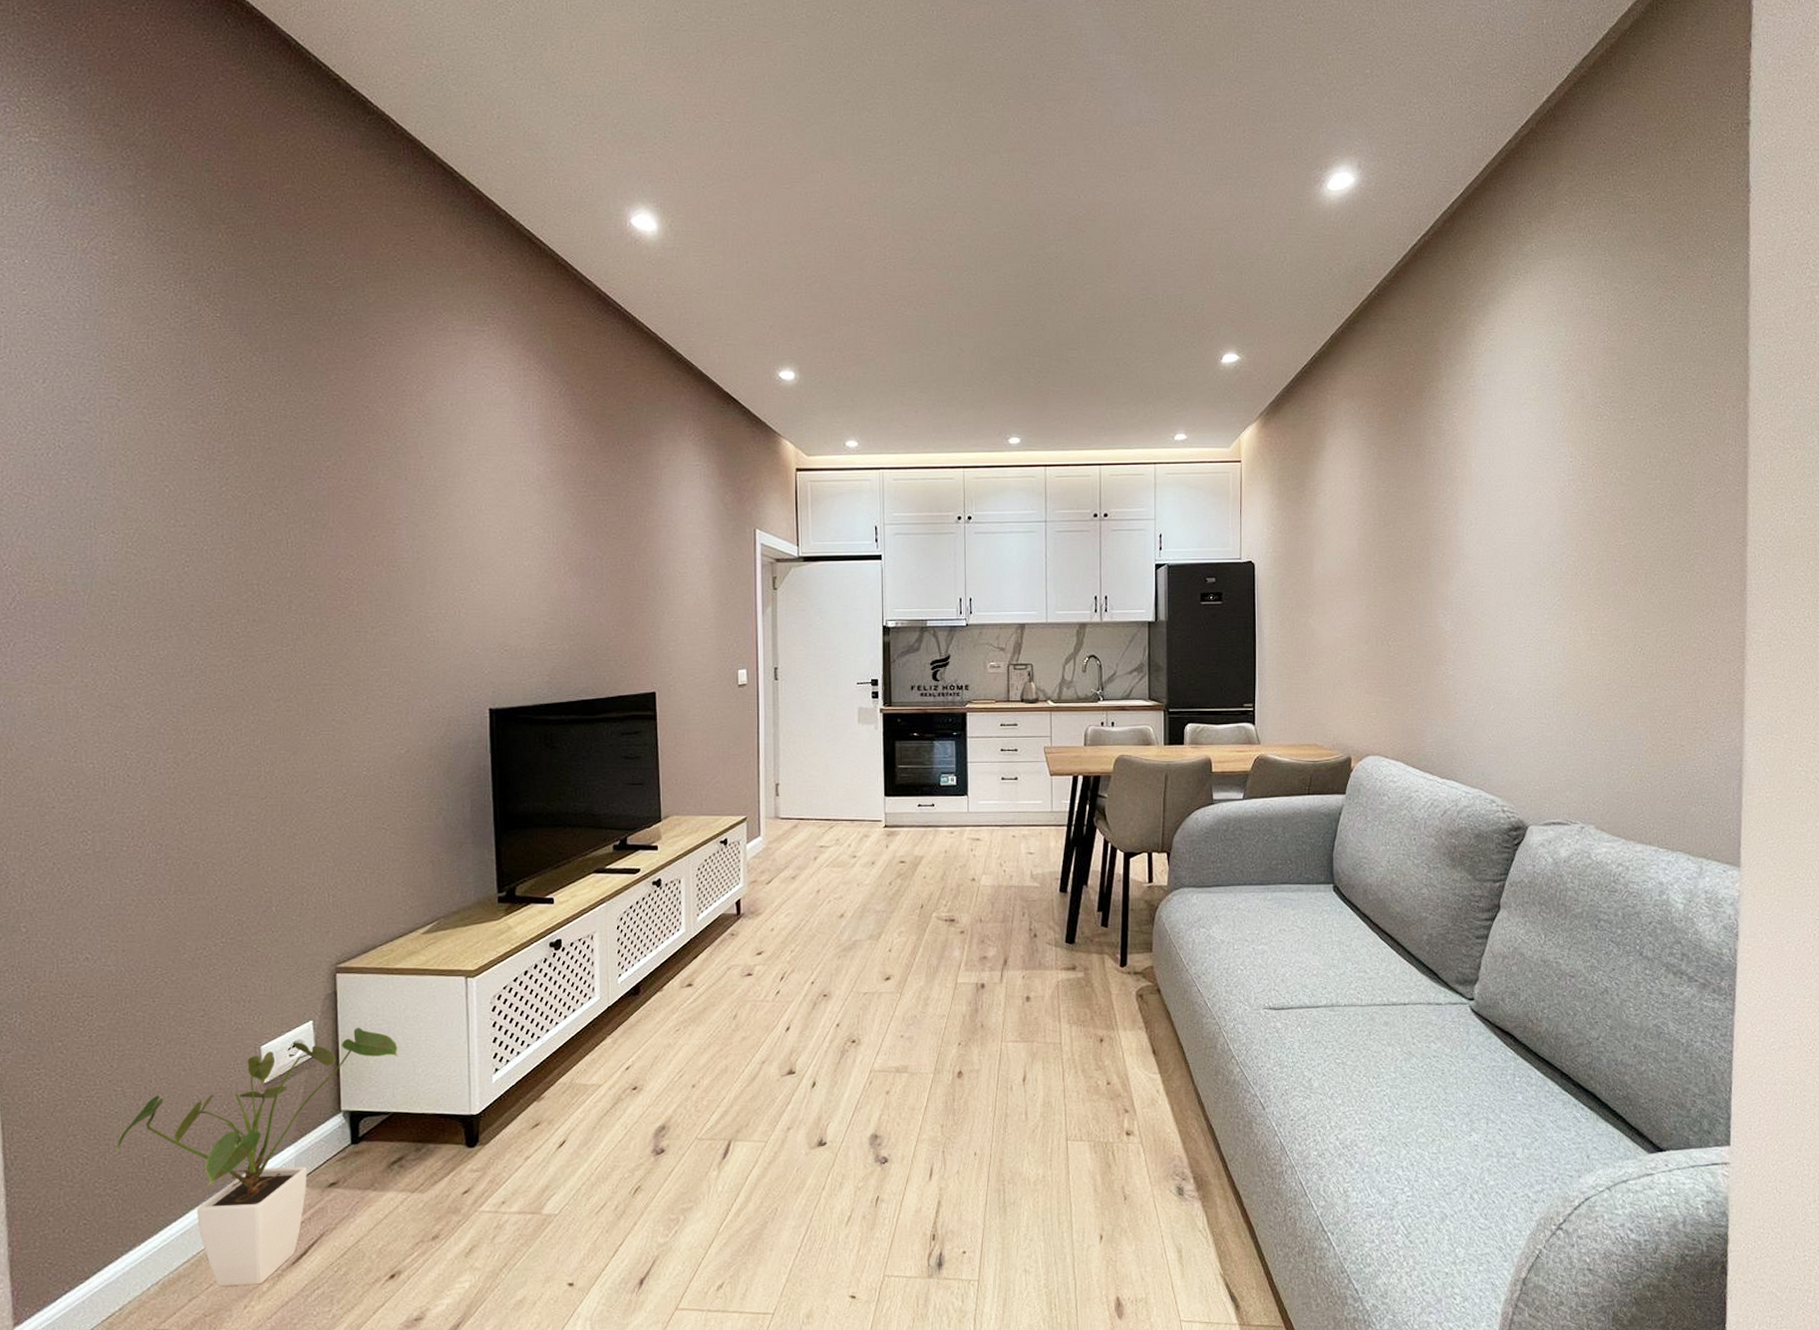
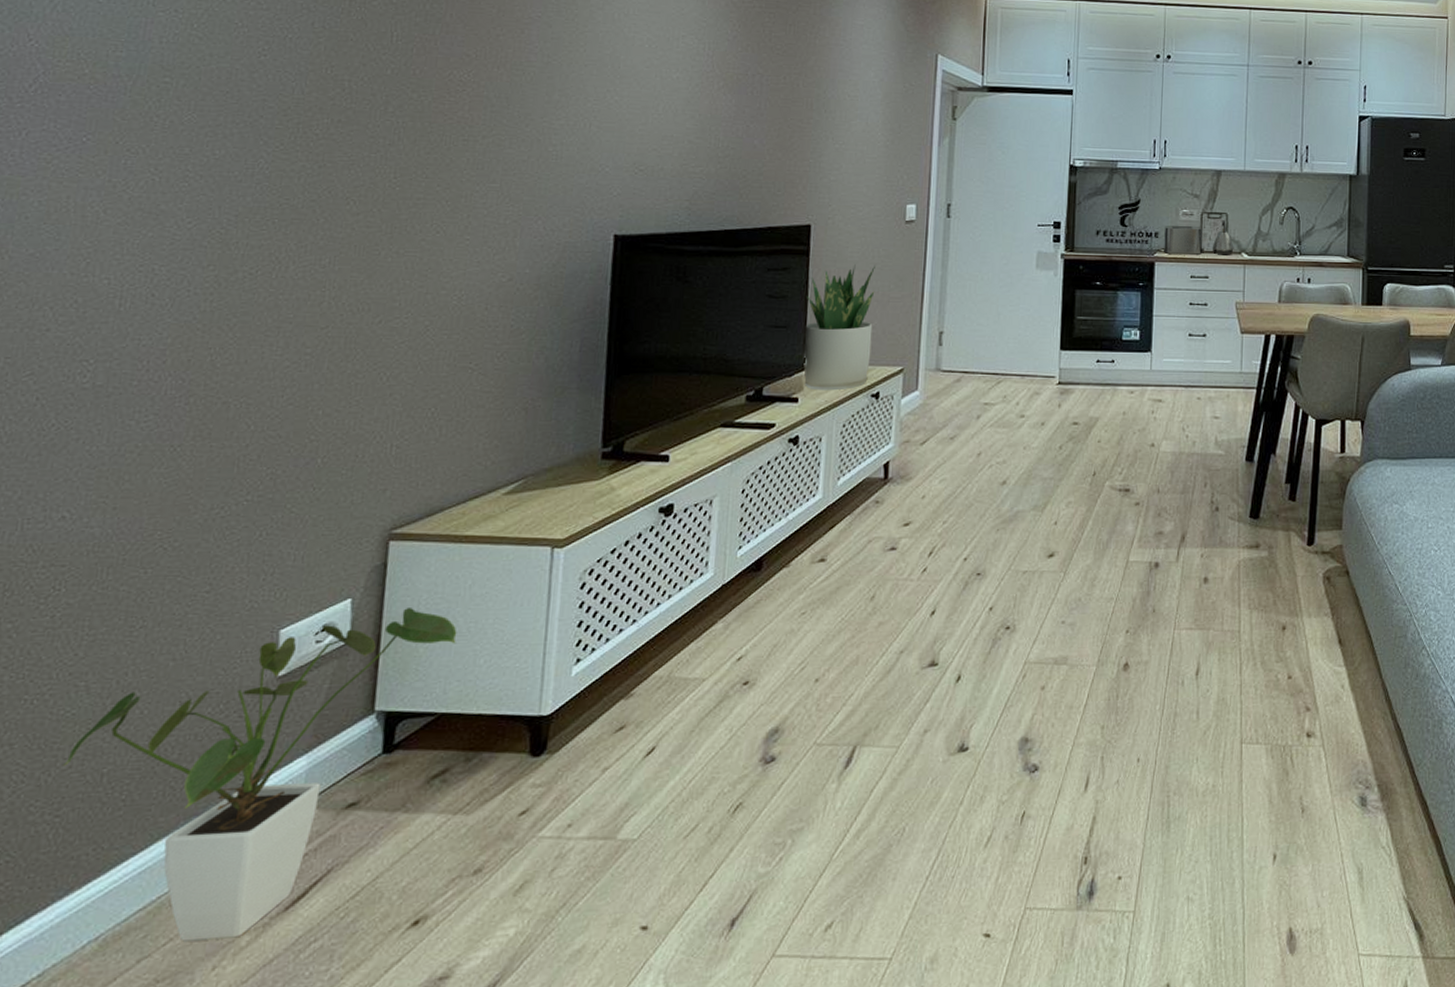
planter: none [658,726,717,839] -> present [803,264,875,391]
toaster: none [973,677,1012,705] -> present [1163,225,1205,256]

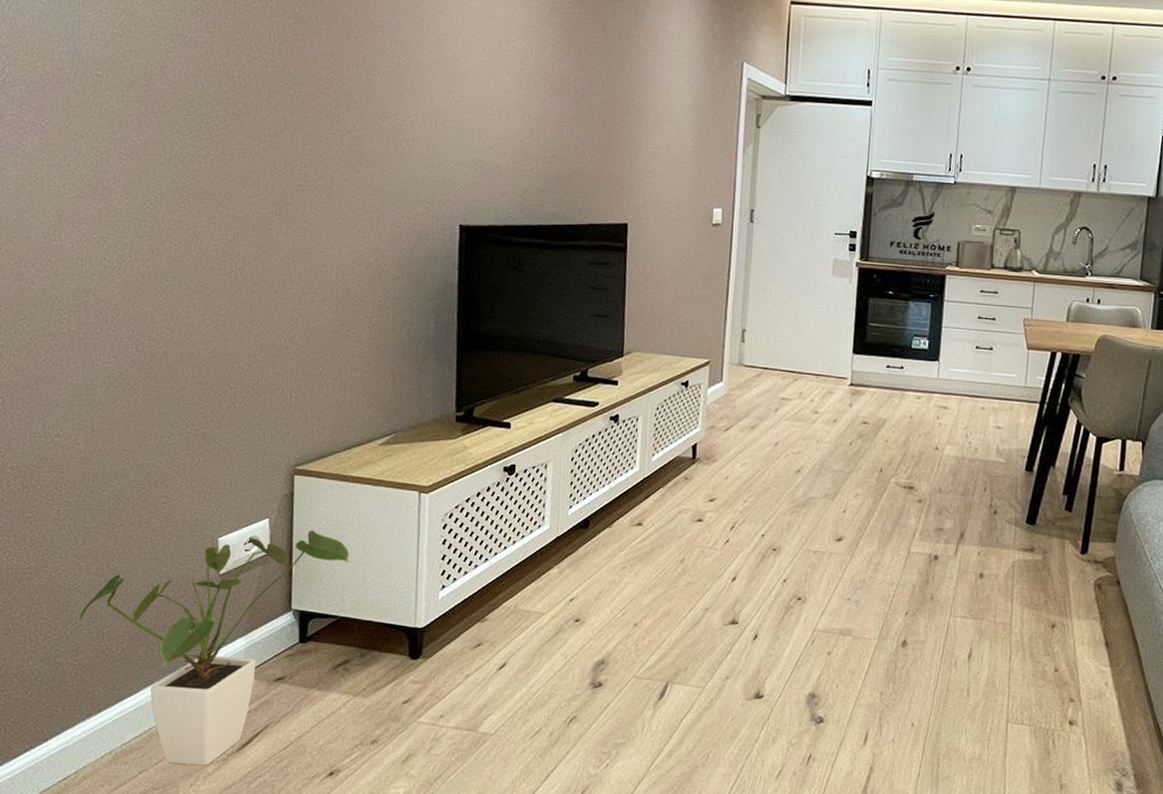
planter: present [803,264,875,391] -> none [622,262,685,377]

